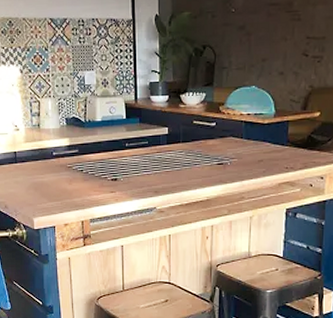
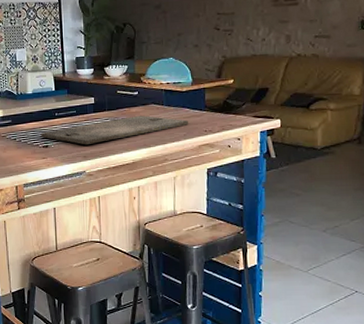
cutting board: none [109,148,268,180] -> present [40,115,188,145]

